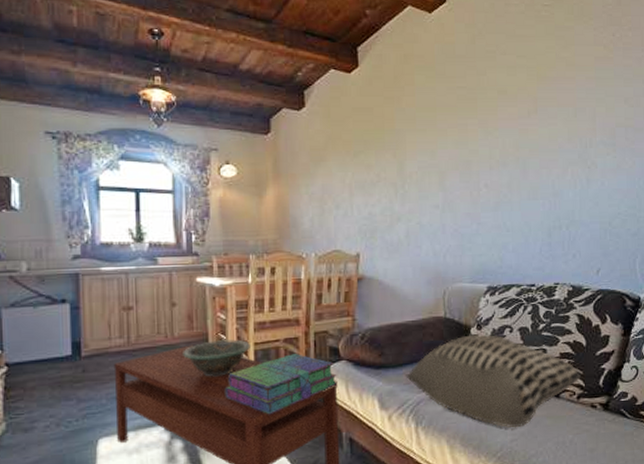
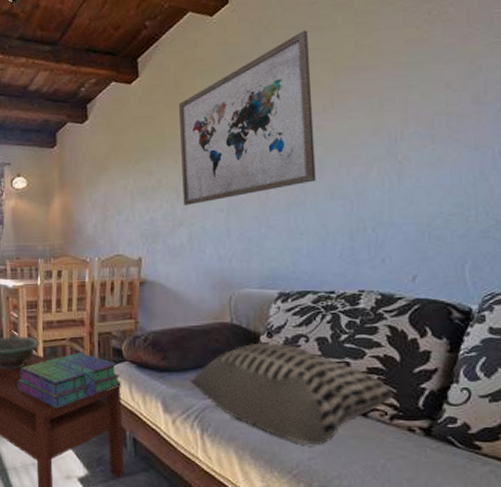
wall art: none [398,37,521,201] -> present [179,30,316,206]

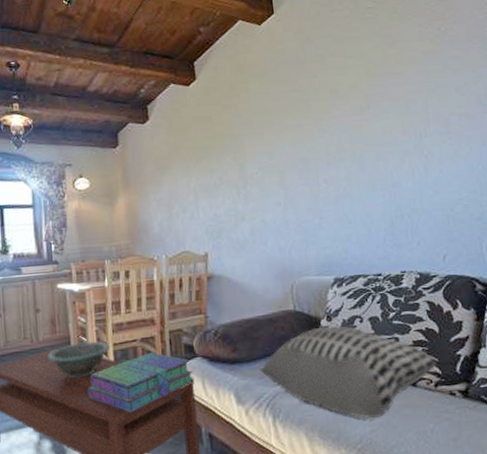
wall art: present [179,30,316,206] -> none [235,40,359,201]

